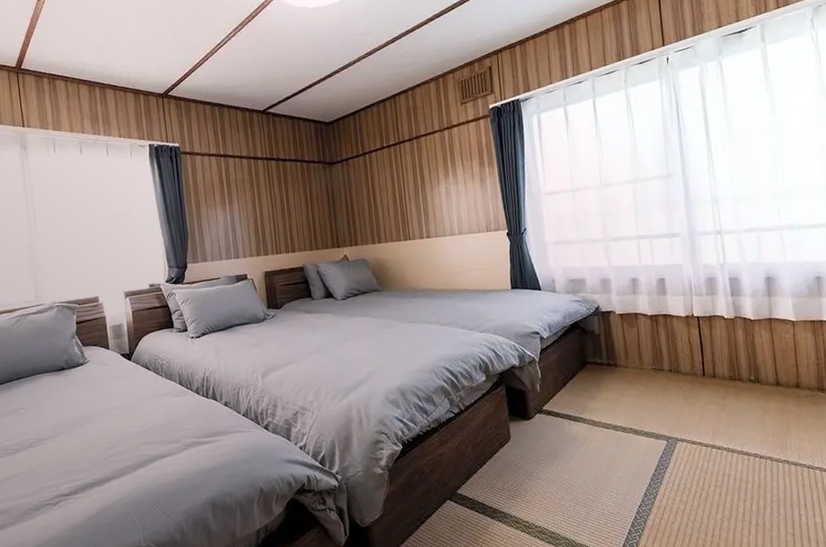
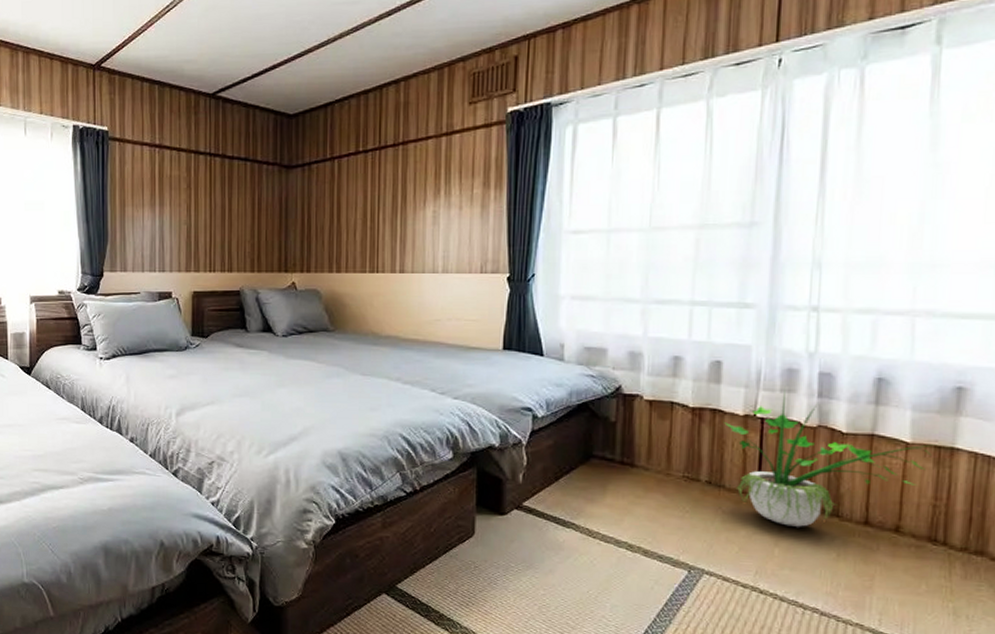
potted plant: none [673,293,812,395] -> present [724,389,938,527]

